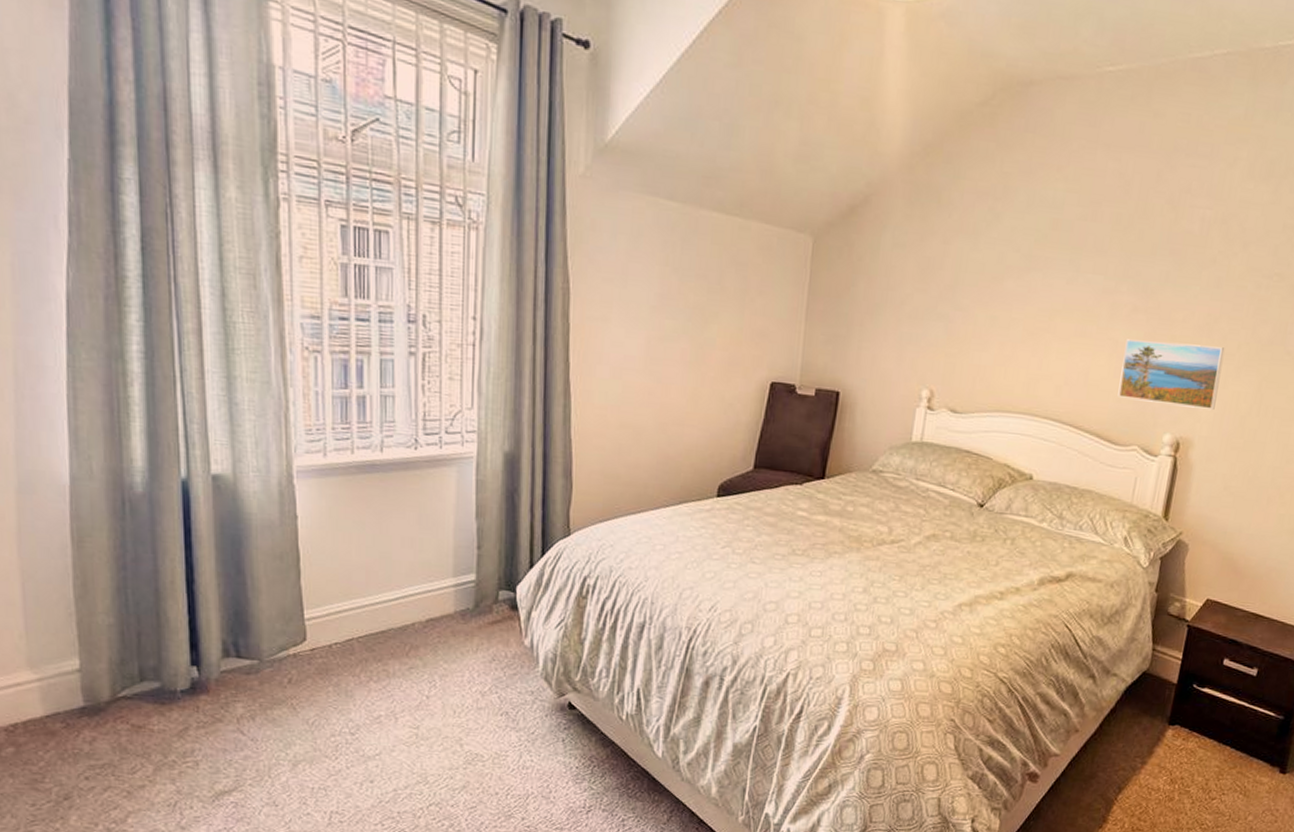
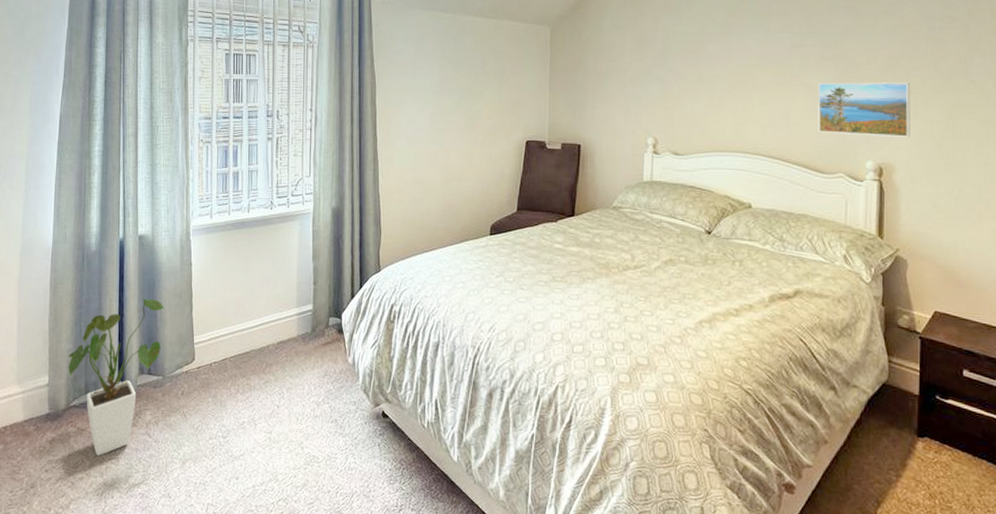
house plant: none [109,558,258,759] -> present [68,297,165,456]

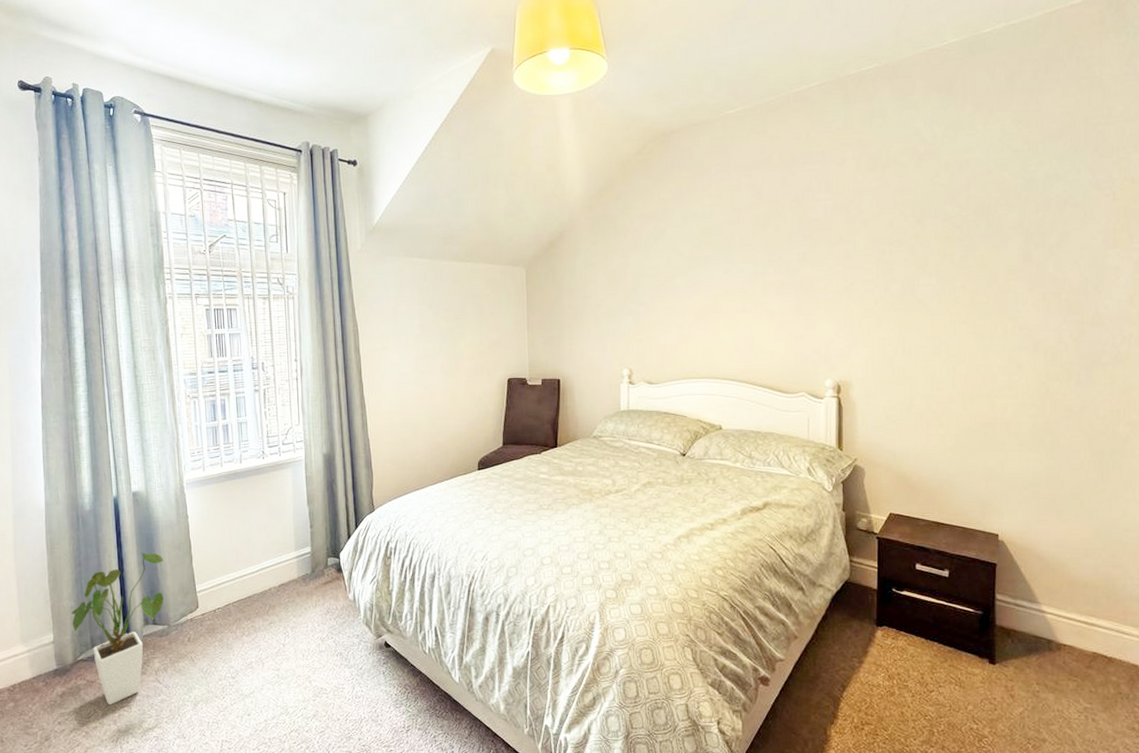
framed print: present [818,82,911,137] -> none [780,305,865,356]

